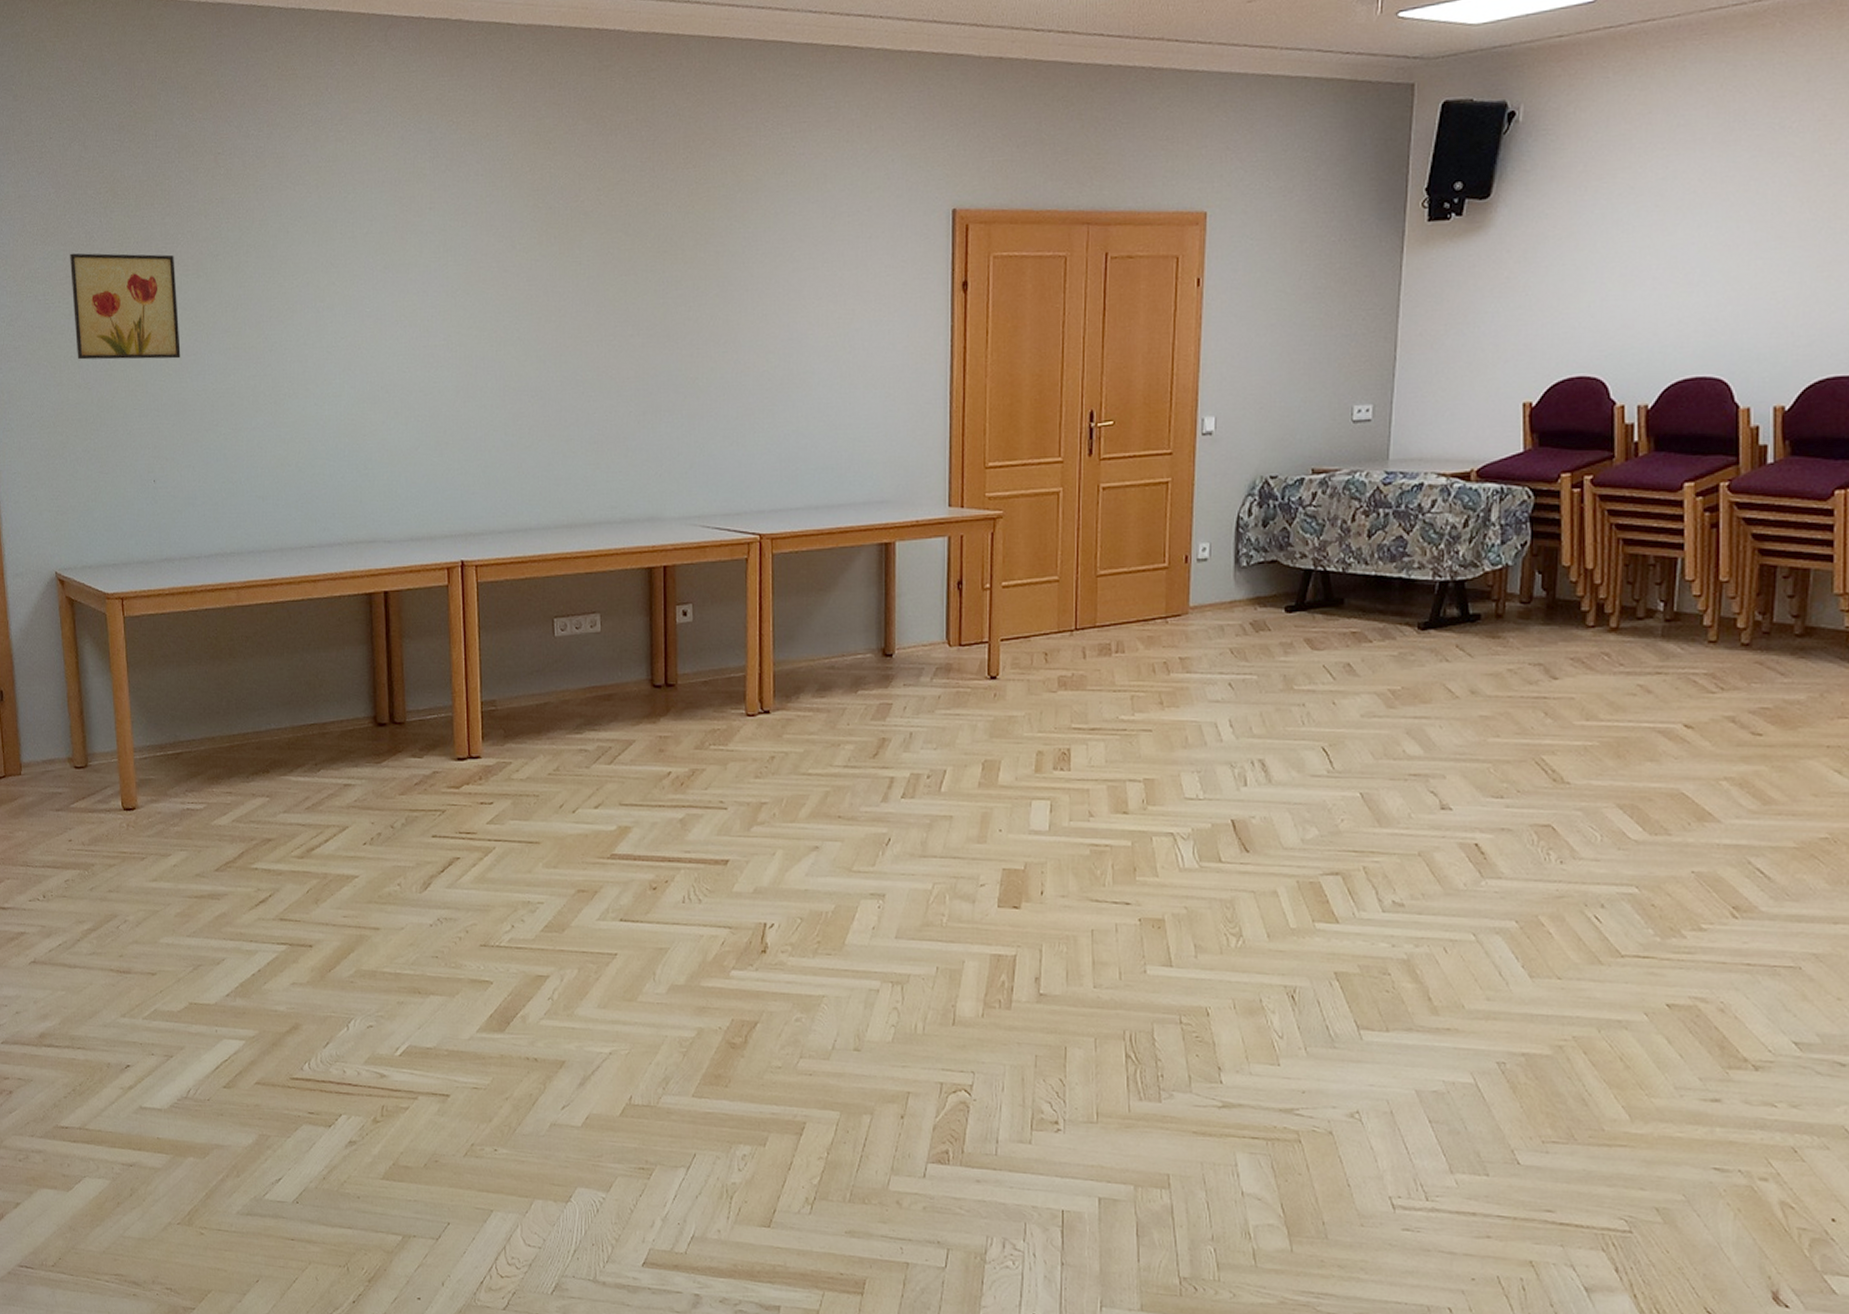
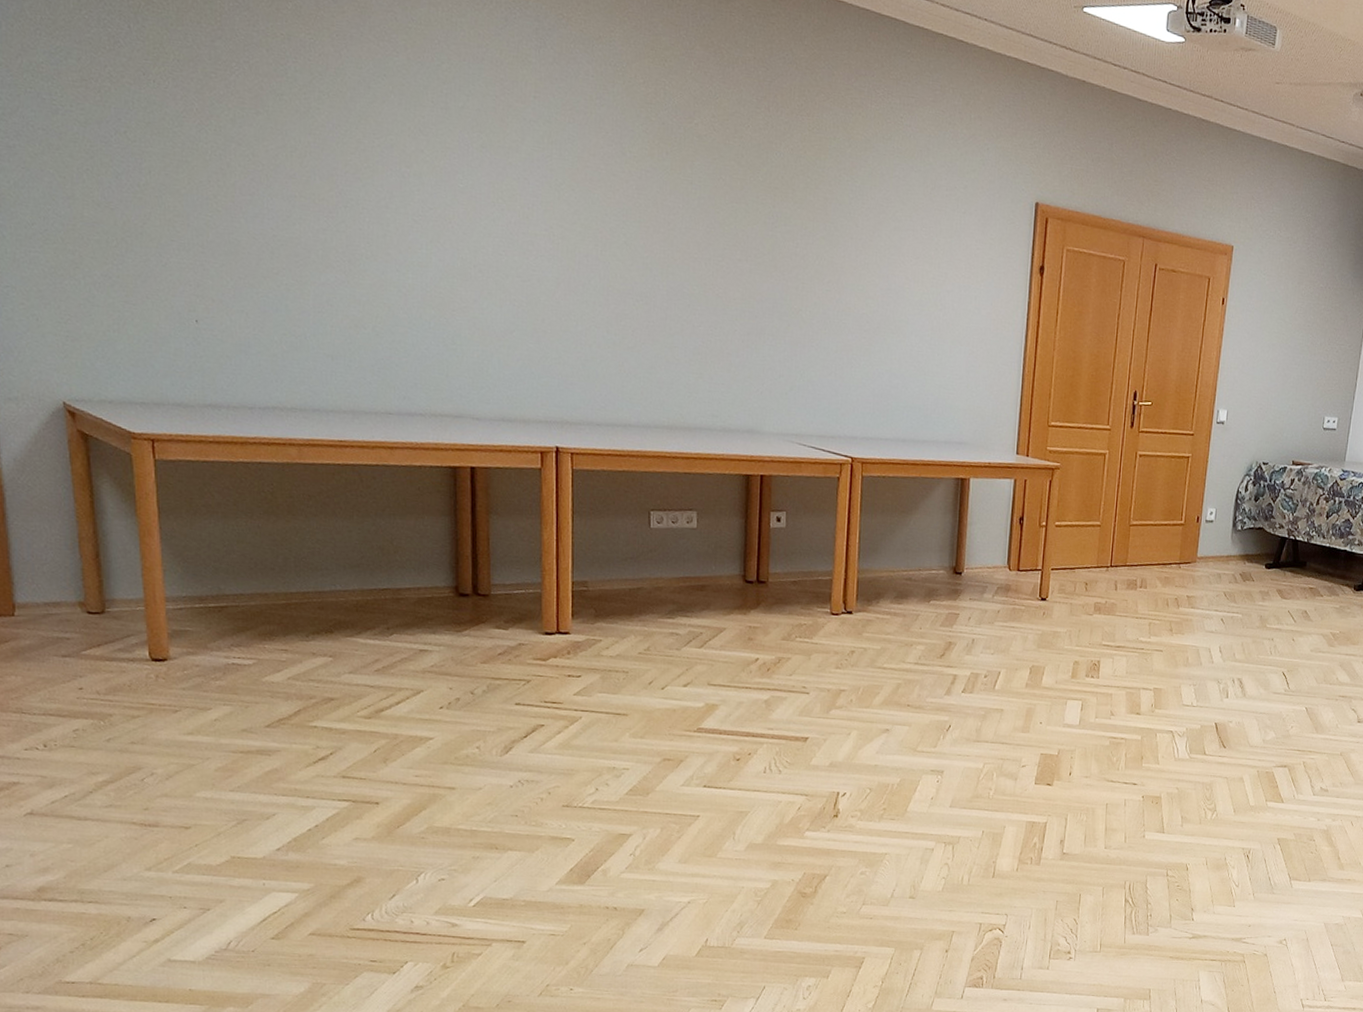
wall art: present [70,253,181,360] -> none [87,54,233,196]

